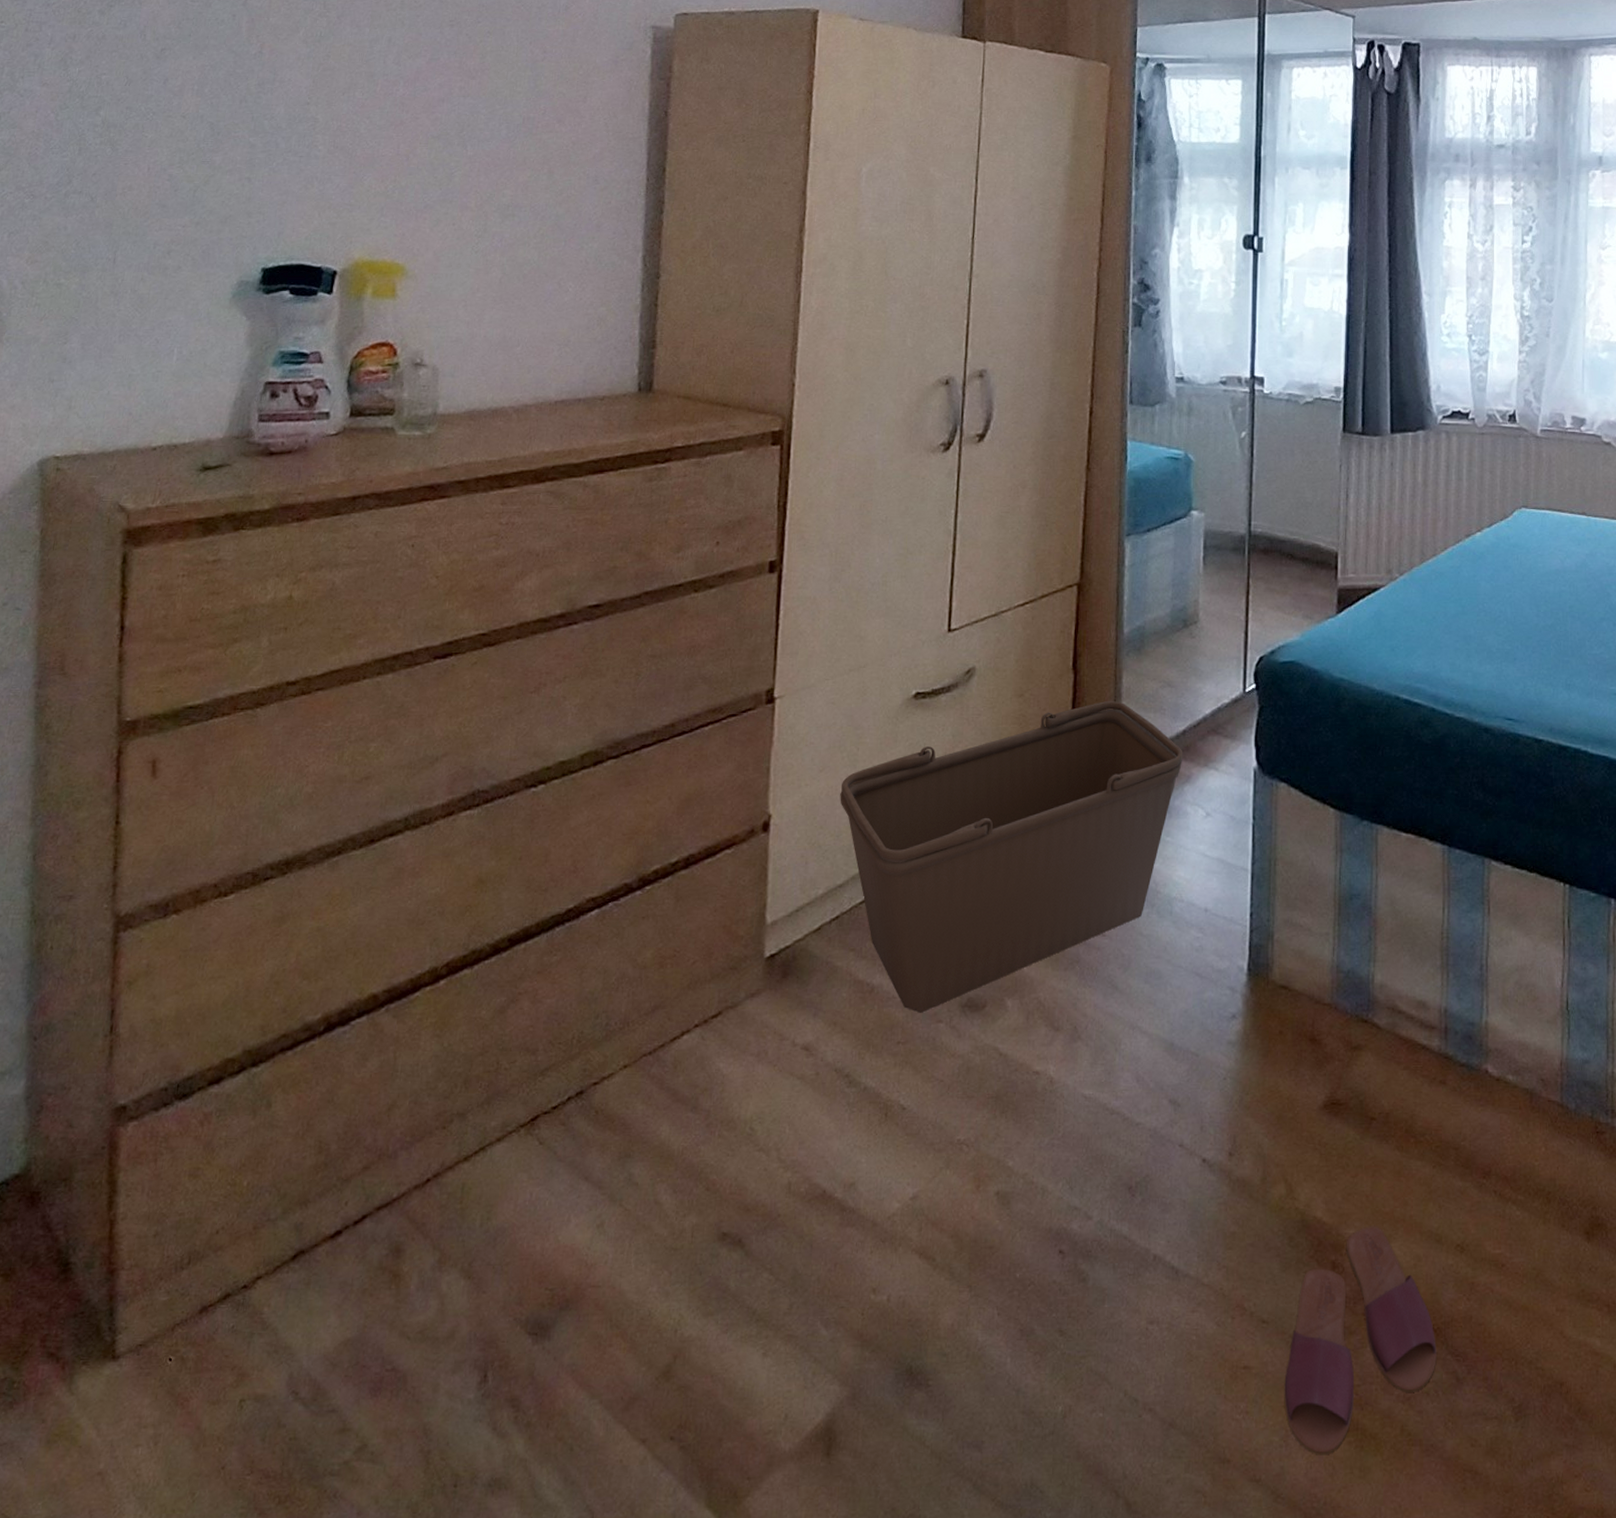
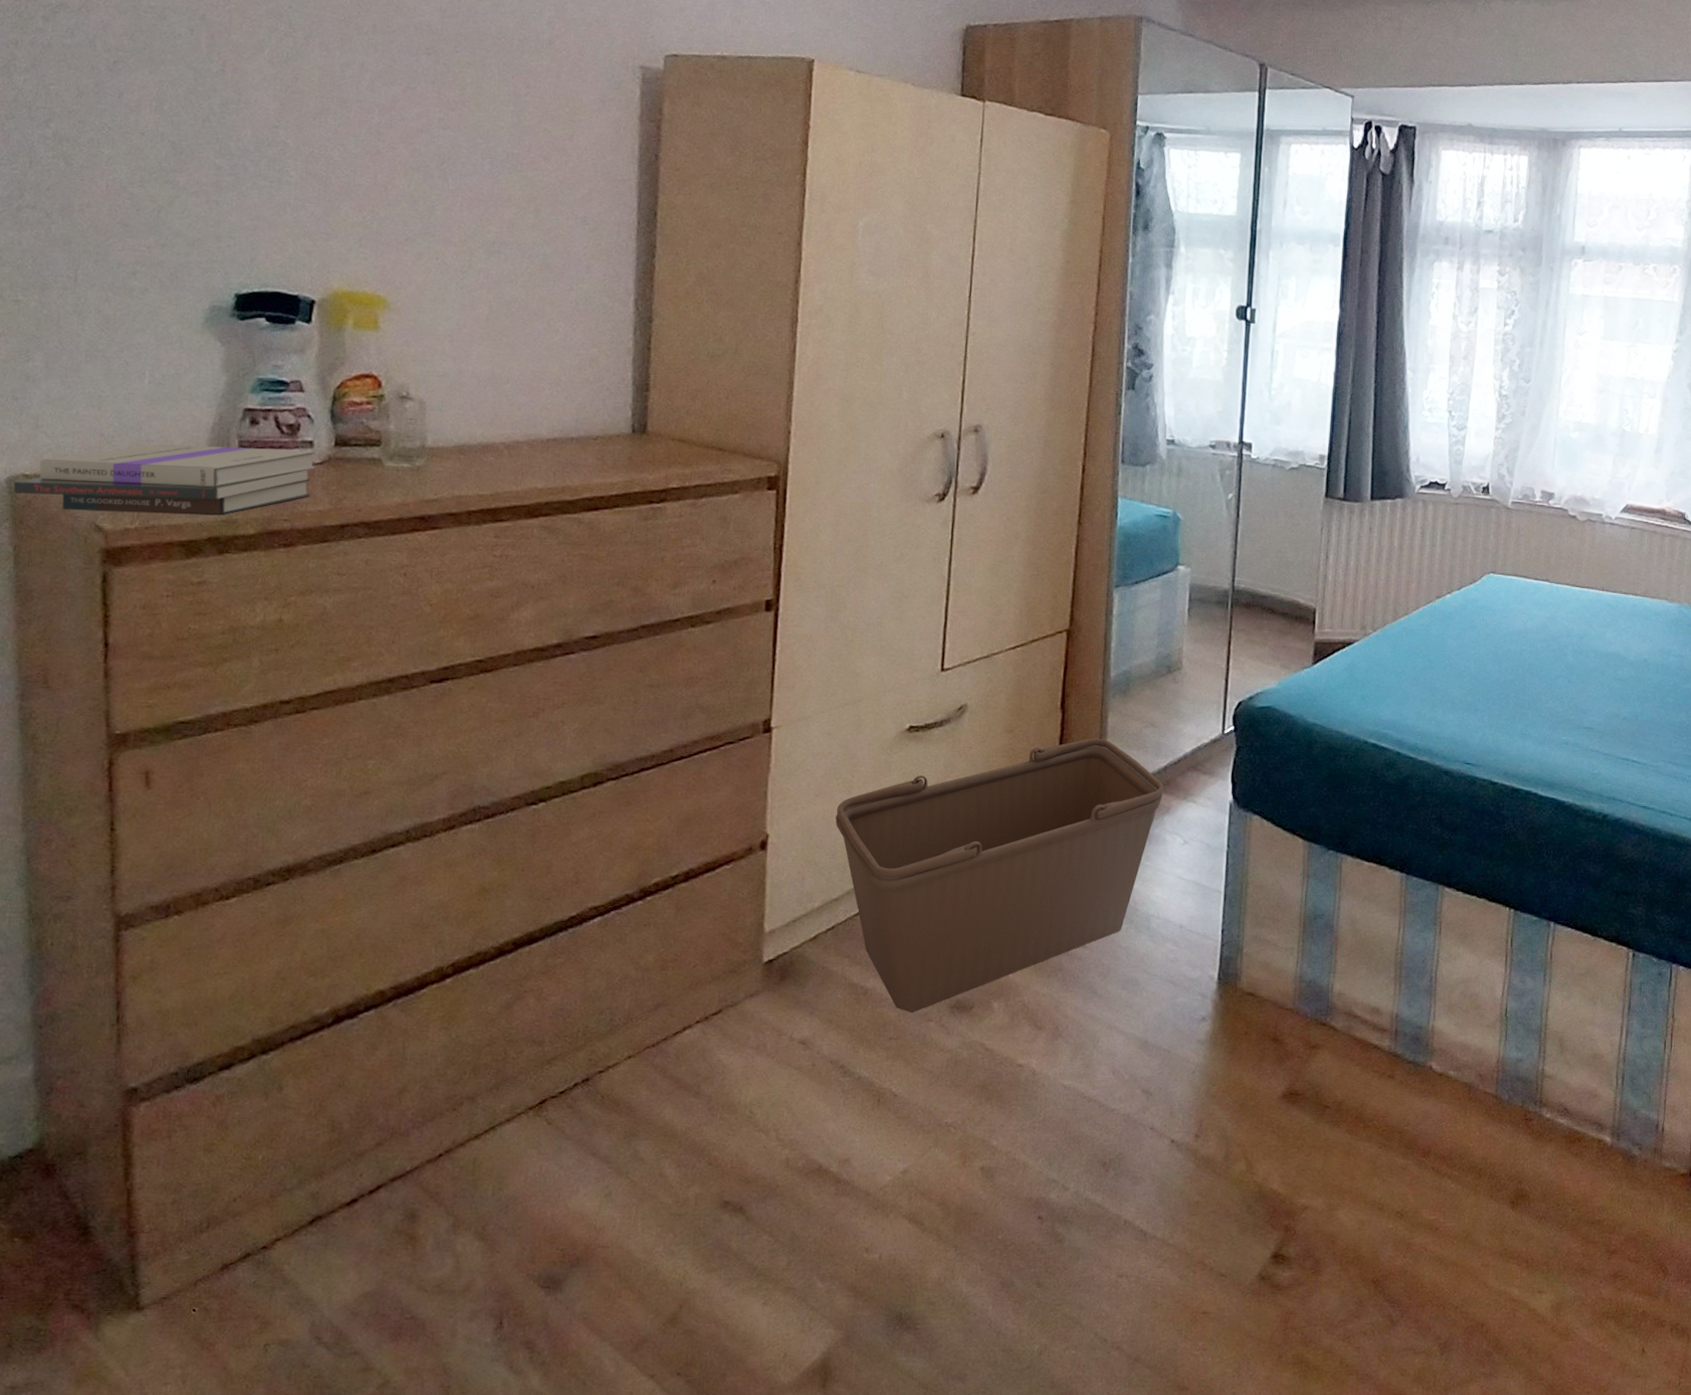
books: none [44,420,332,492] -> present [13,443,316,516]
slippers: present [1284,1226,1437,1456] -> none [1238,1196,1375,1384]

